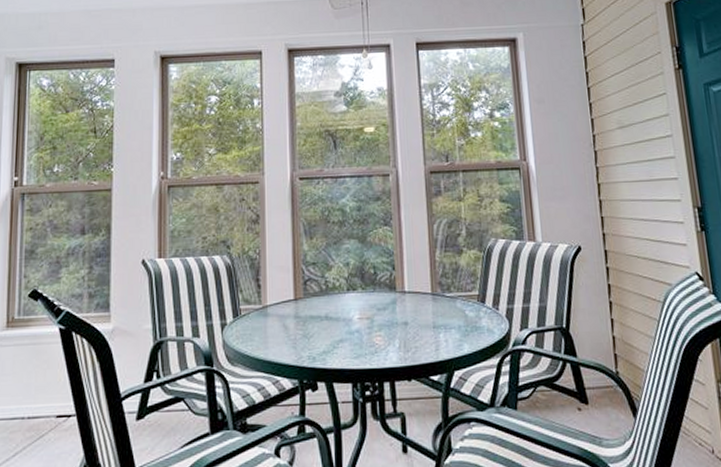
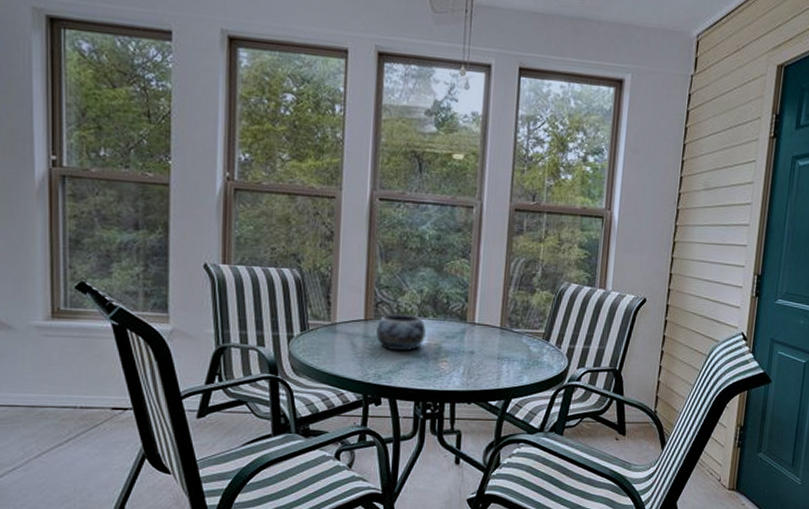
decorative bowl: none [307,290,357,330] -> present [376,314,427,351]

